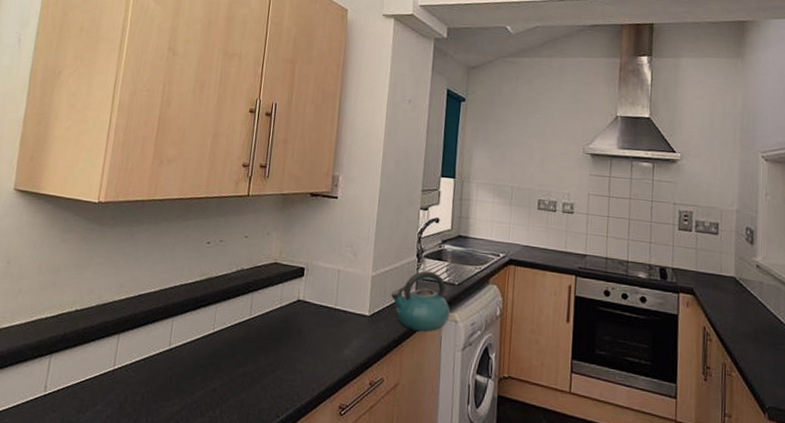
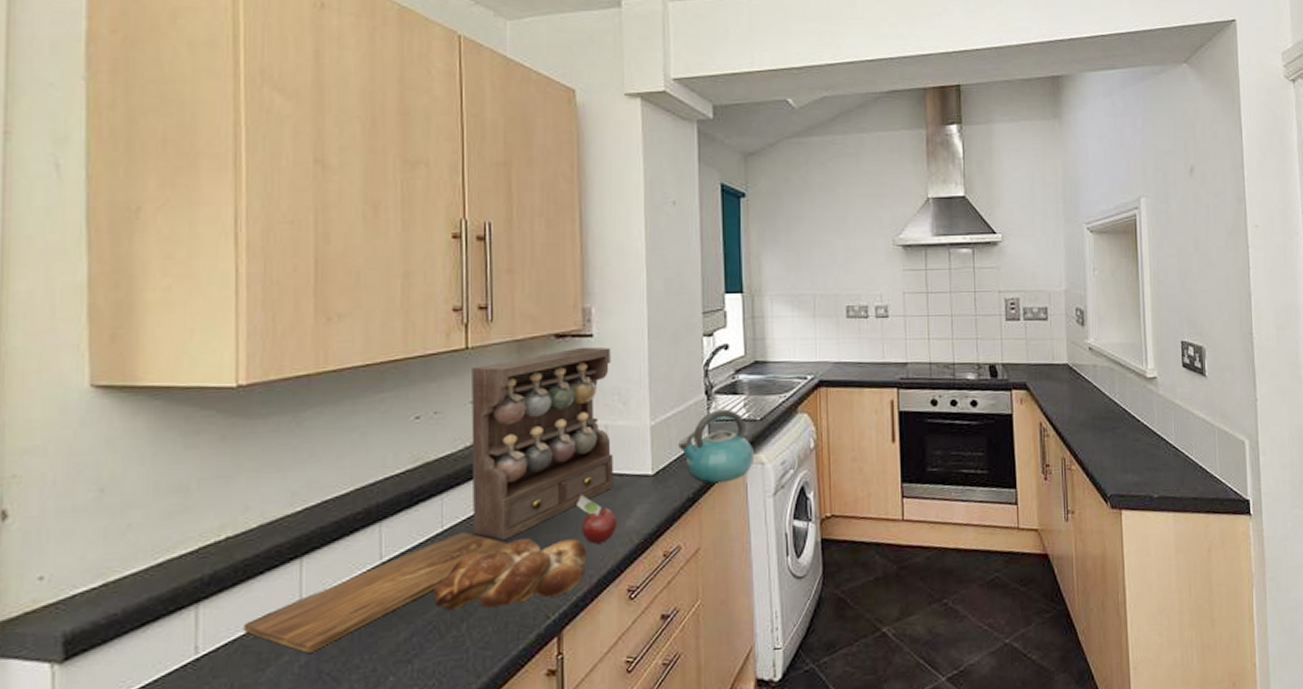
cutting board: none [76,336,257,408] -> present [243,532,507,654]
bread loaf: none [201,348,313,401] -> present [434,537,587,611]
spice rack: none [234,205,350,349] -> present [471,347,613,541]
fruit: none [310,321,339,364] -> present [577,494,618,544]

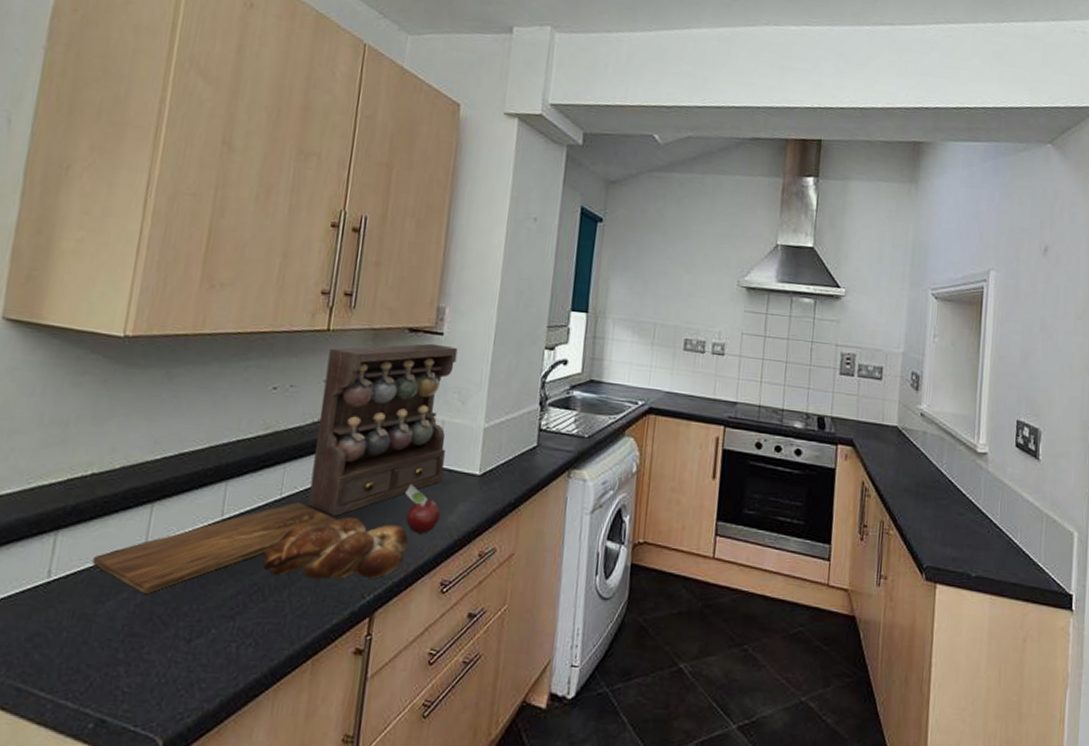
kettle: present [679,409,755,484] -> none [507,421,579,494]

